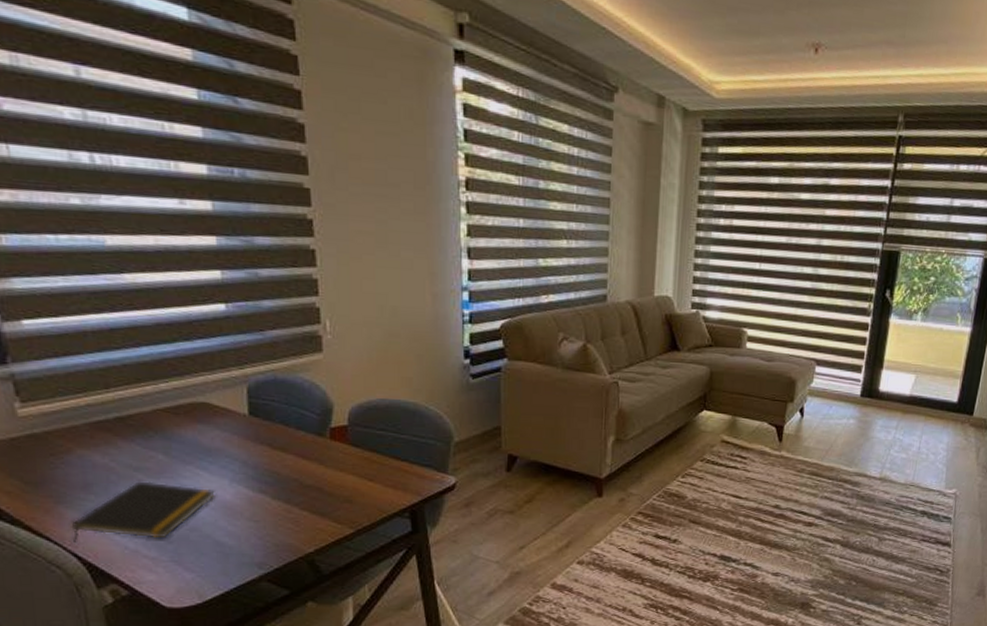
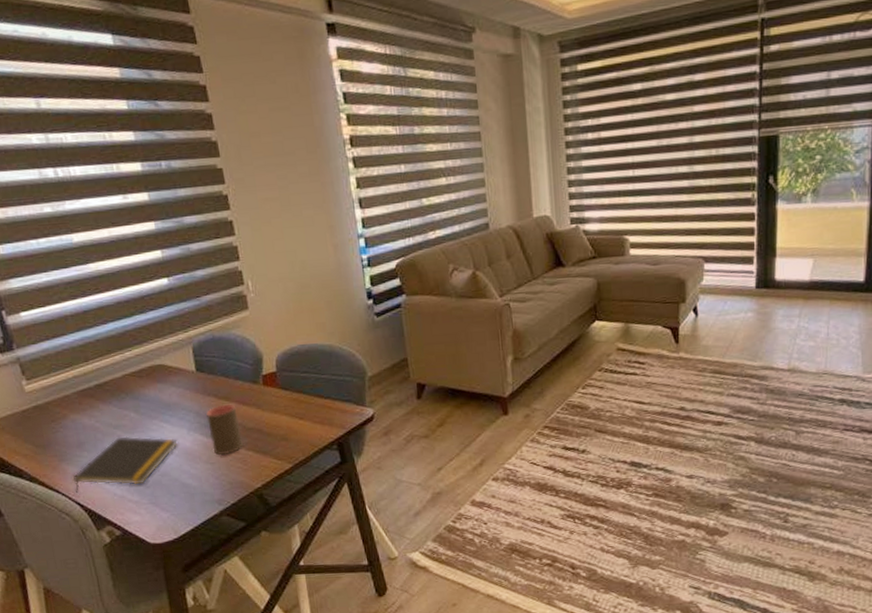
cup: none [256,455,297,513] -> present [206,404,243,455]

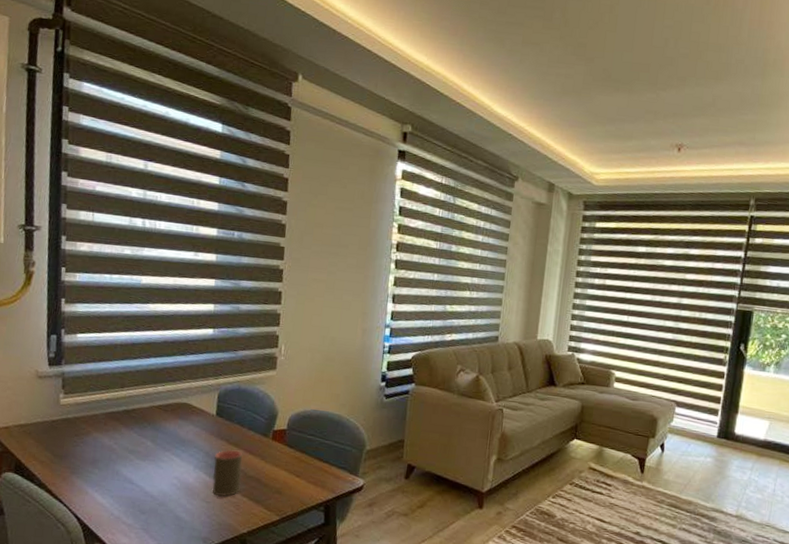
notepad: present [73,436,178,494] -> none [77,461,182,510]

